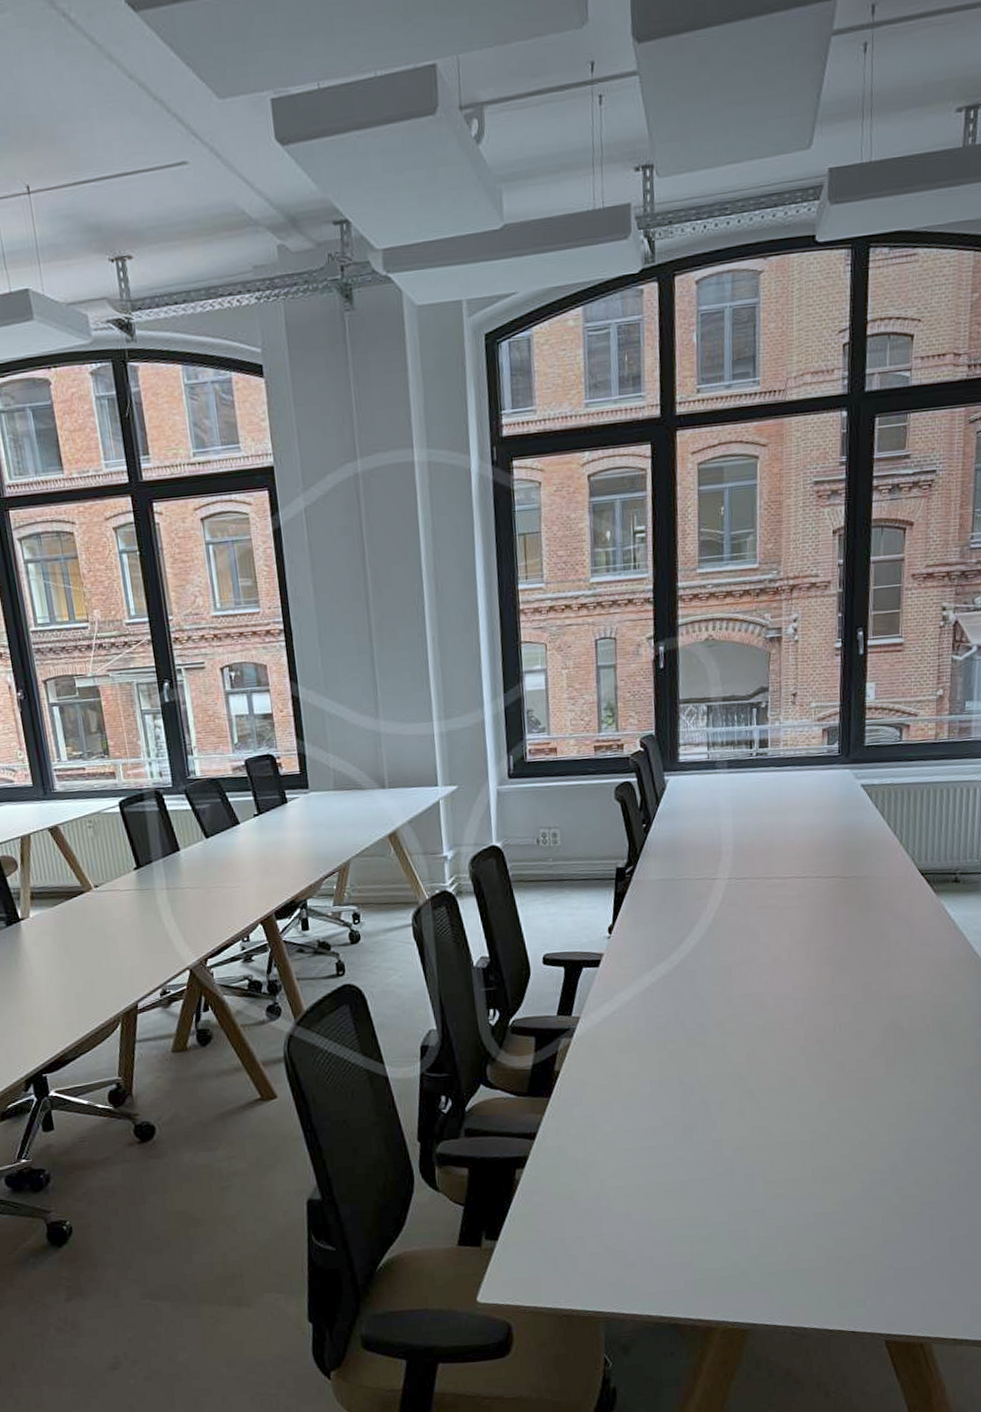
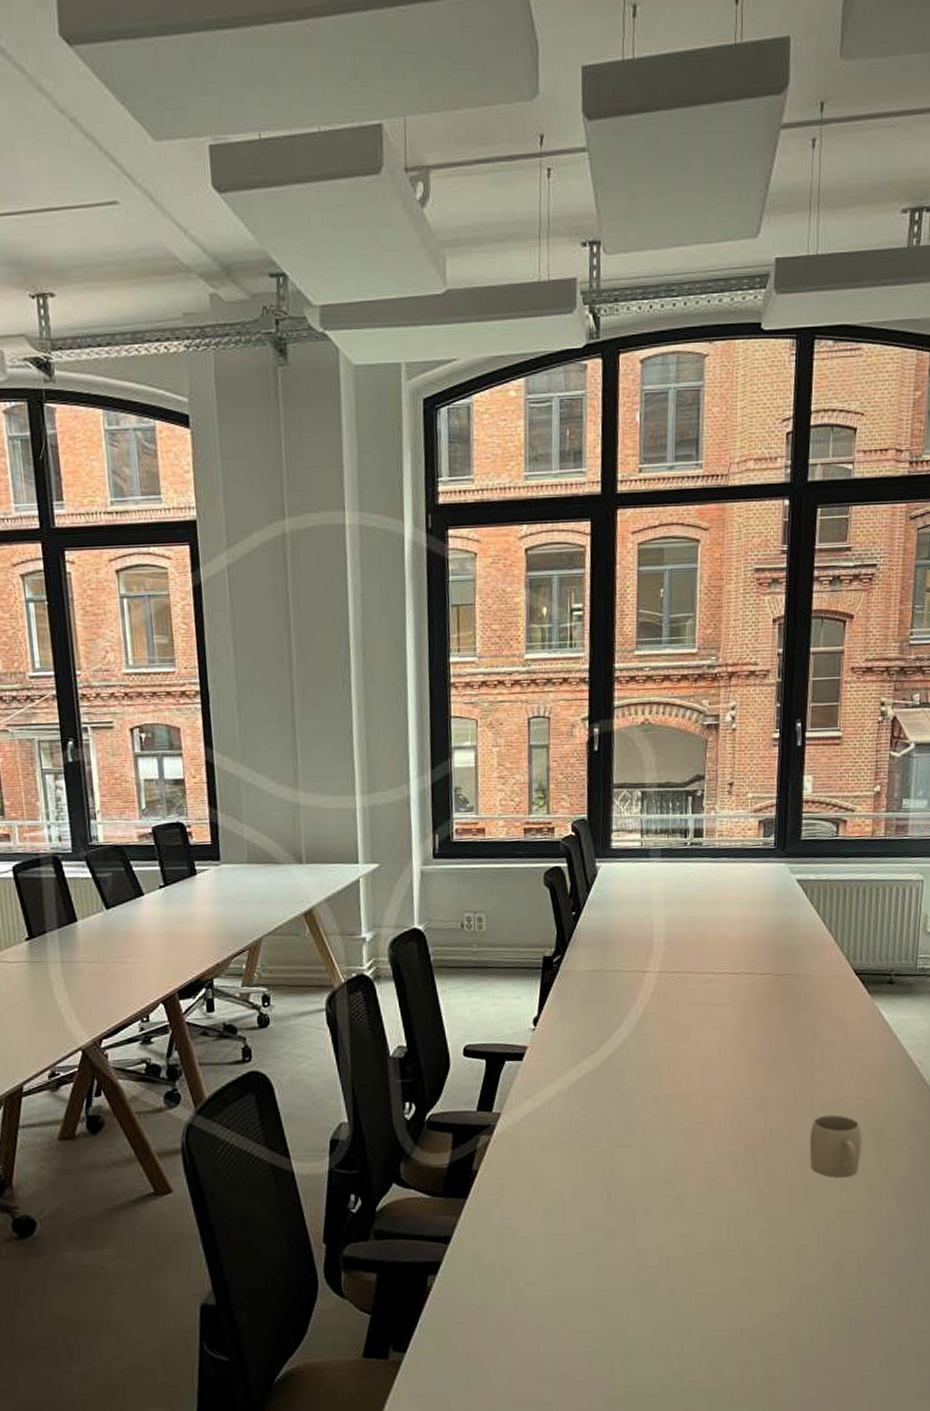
mug: none [878,1010,930,1070] -> present [809,1114,862,1178]

